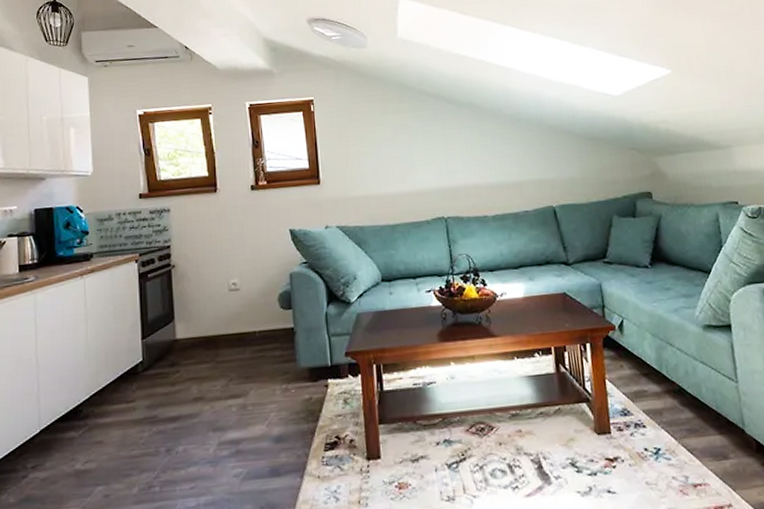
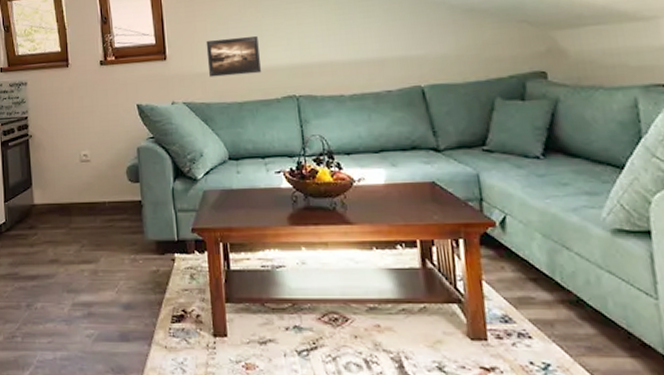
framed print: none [359,160,413,201] -> present [206,35,262,77]

